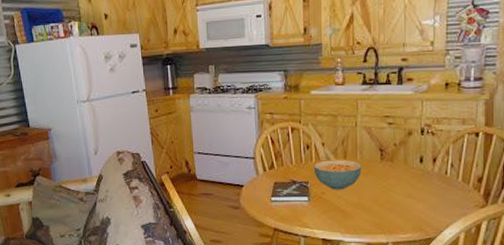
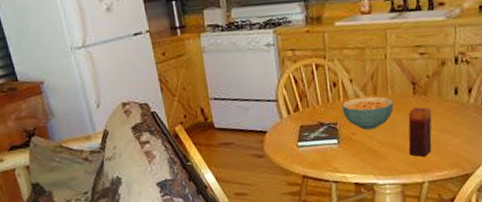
candle: none [374,172,398,219] -> present [408,107,432,157]

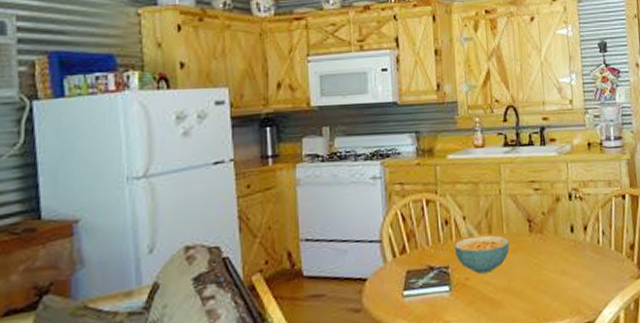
candle: present [408,107,432,157] -> none [525,246,551,304]

